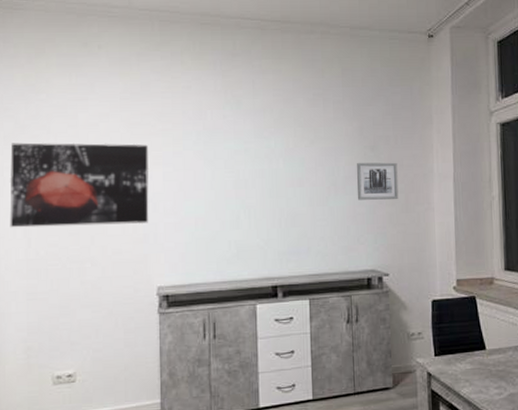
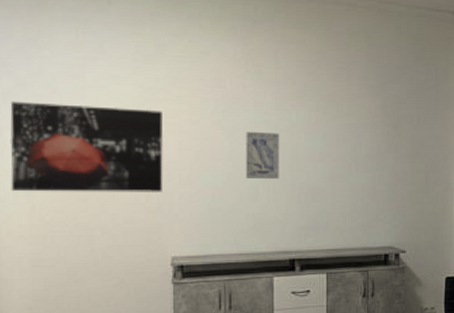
wall art: none [227,159,260,207] -> present [246,131,280,180]
wall art: present [356,162,399,200] -> none [378,140,419,179]

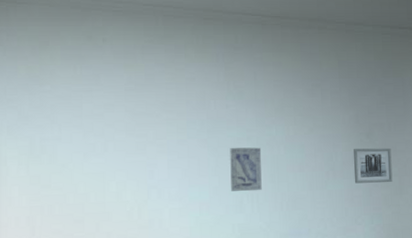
wall art: present [10,101,163,192] -> none [13,132,154,217]
wall art: none [378,140,419,179] -> present [353,147,393,184]

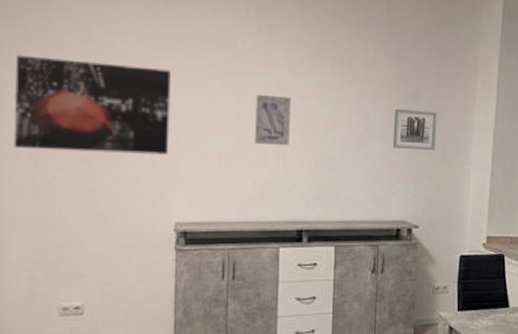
wall art: none [13,132,154,217] -> present [14,55,171,155]

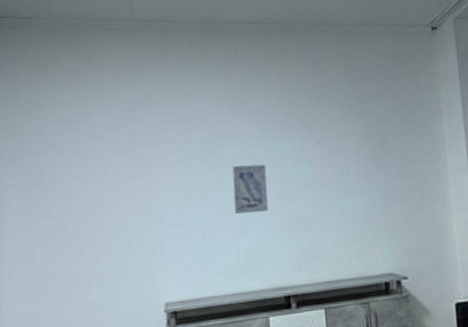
wall art: present [14,55,171,155] -> none [13,154,155,249]
wall art: present [392,108,437,151] -> none [367,158,413,200]

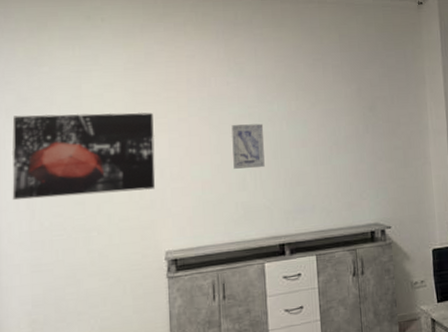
wall art: none [13,154,155,249] -> present [11,112,156,201]

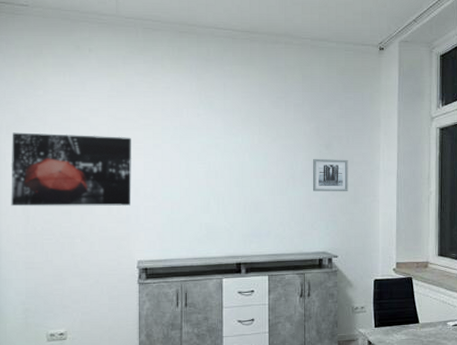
wall art: present [231,123,265,169] -> none [200,153,228,194]
wall art: none [357,120,397,158] -> present [312,158,348,192]

